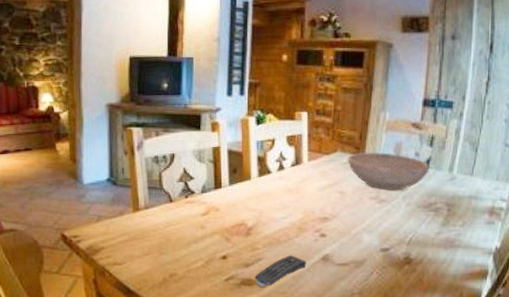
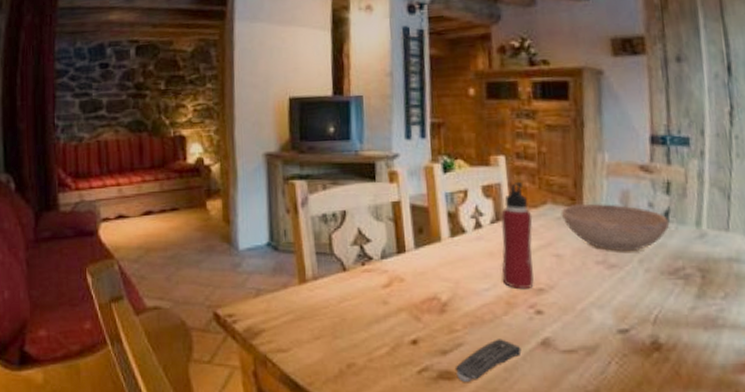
water bottle: none [297,133,325,217] -> present [500,181,534,288]

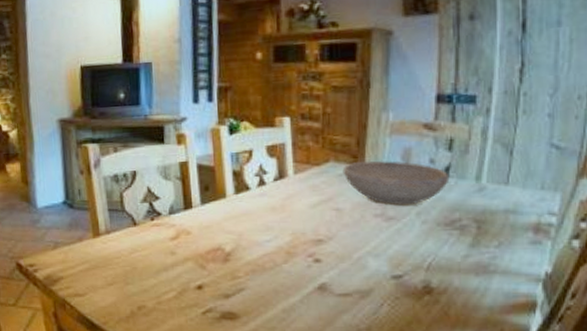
remote control: present [456,339,522,383] -> none [237,284,299,322]
water bottle: present [500,181,534,288] -> none [283,141,315,240]

